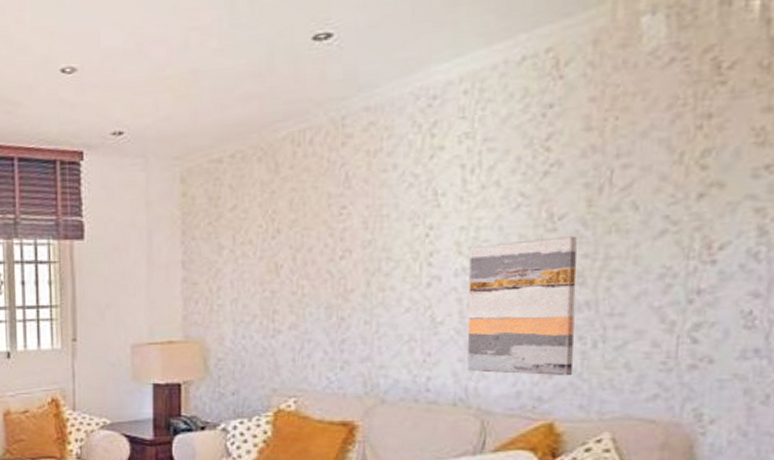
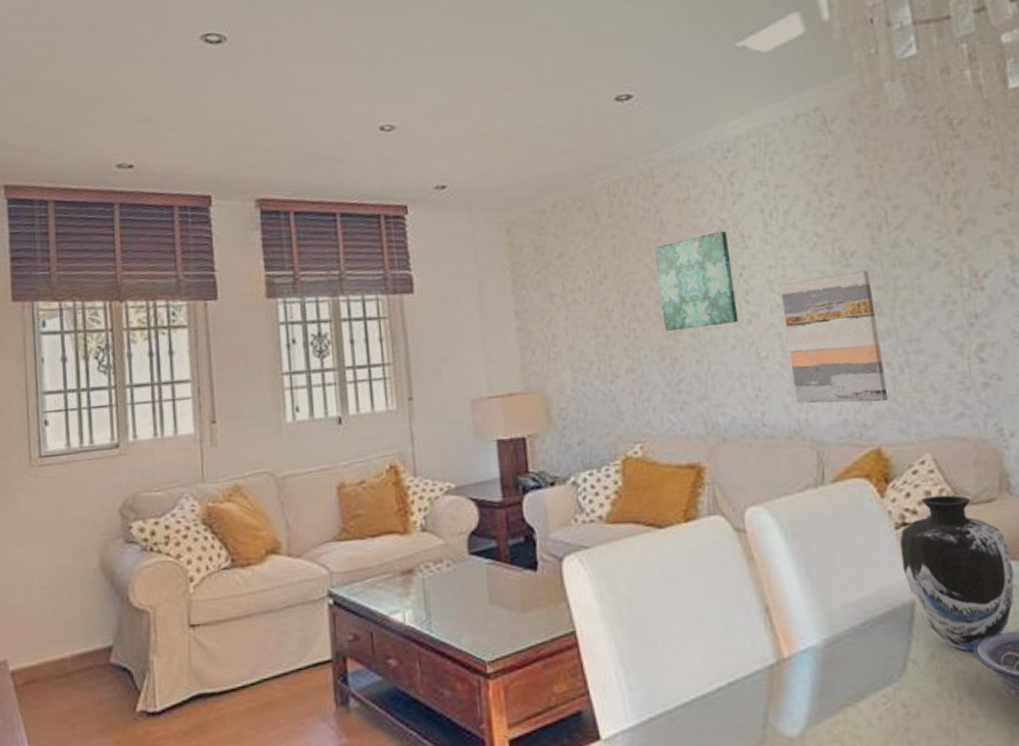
wall art: none [334,187,419,289] -> present [655,231,739,331]

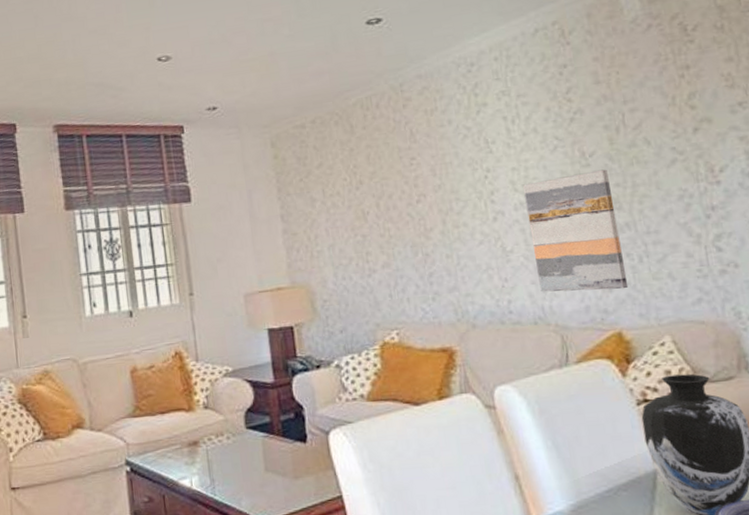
wall art: present [655,231,739,331] -> none [406,137,485,229]

